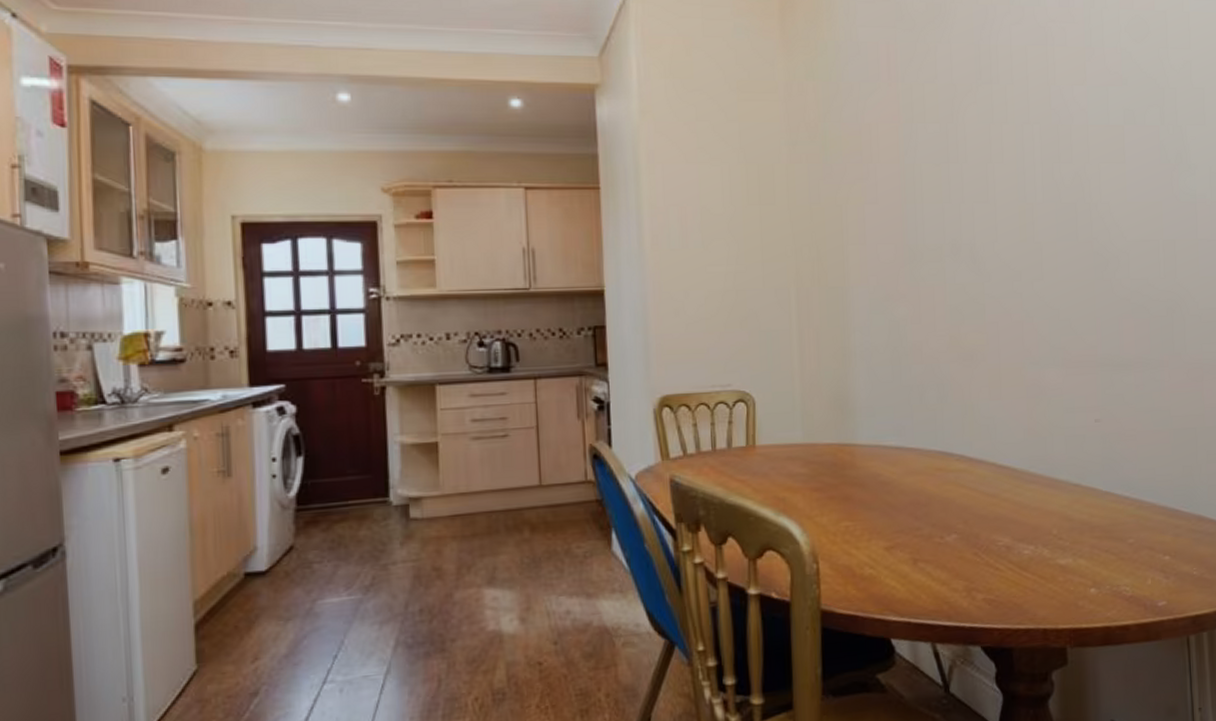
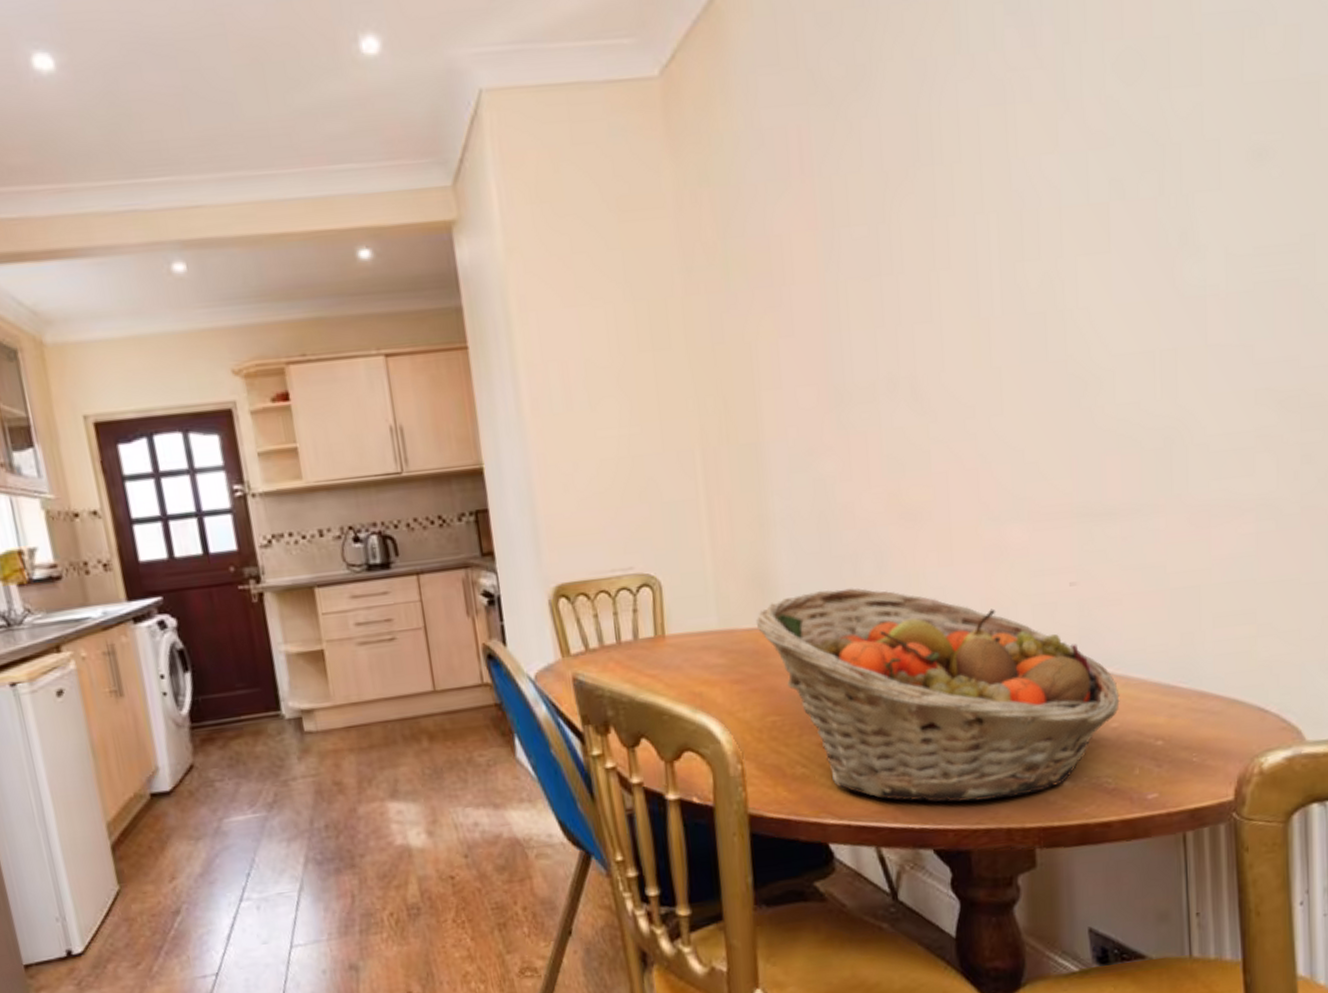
fruit basket: none [835,413,1135,604] -> present [755,588,1120,802]

